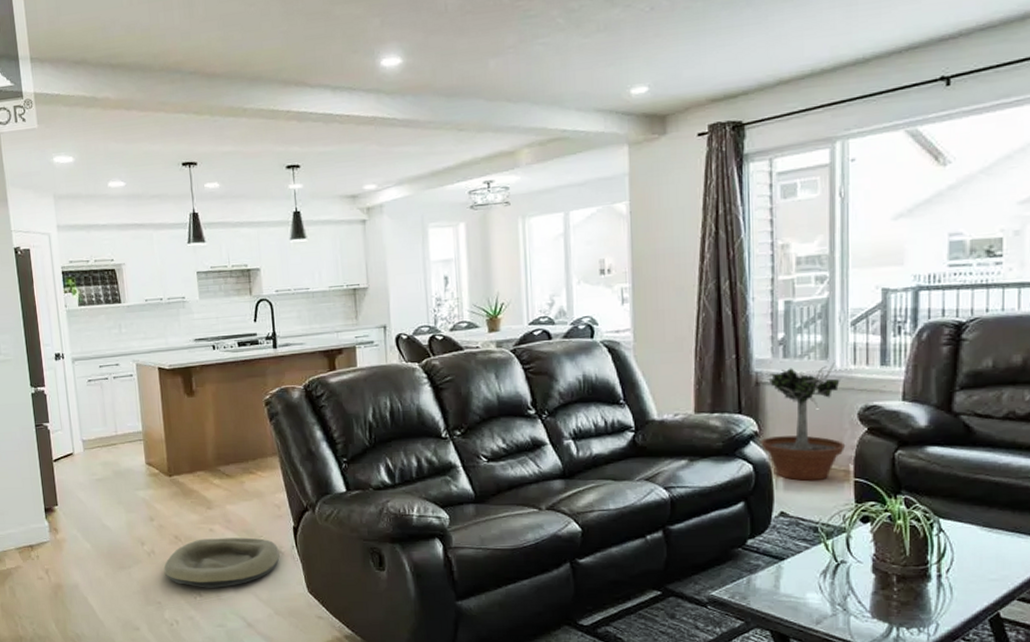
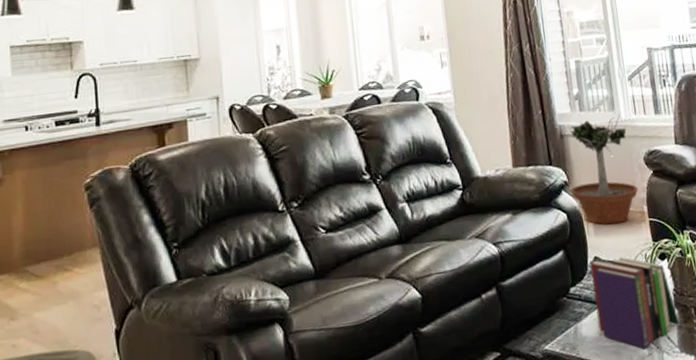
books: none [775,514,876,609] -> present [590,256,680,349]

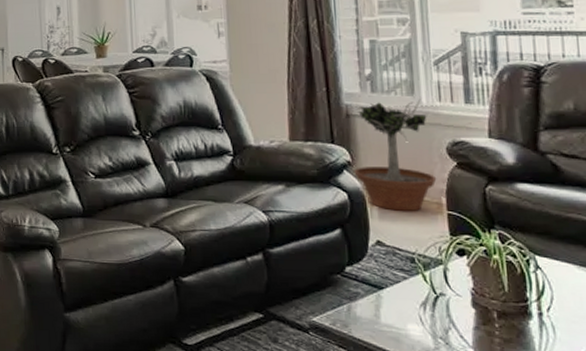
books: present [590,256,680,349] -> none [371,244,477,342]

